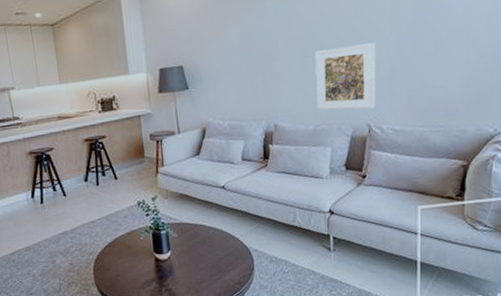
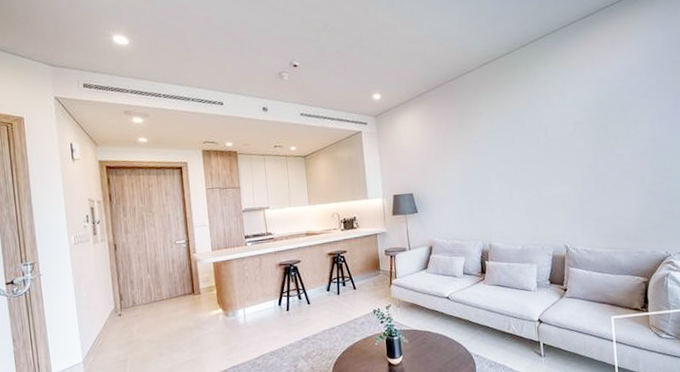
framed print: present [315,43,376,110] -> none [520,179,570,233]

